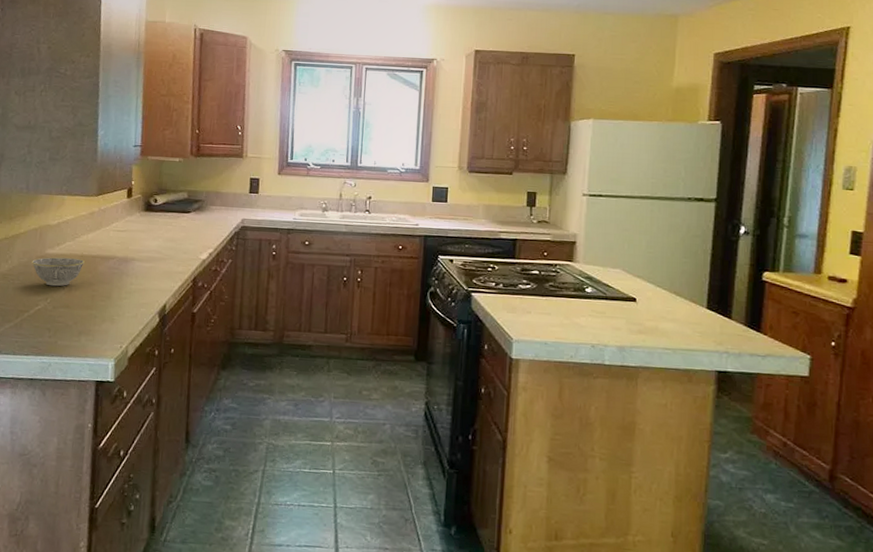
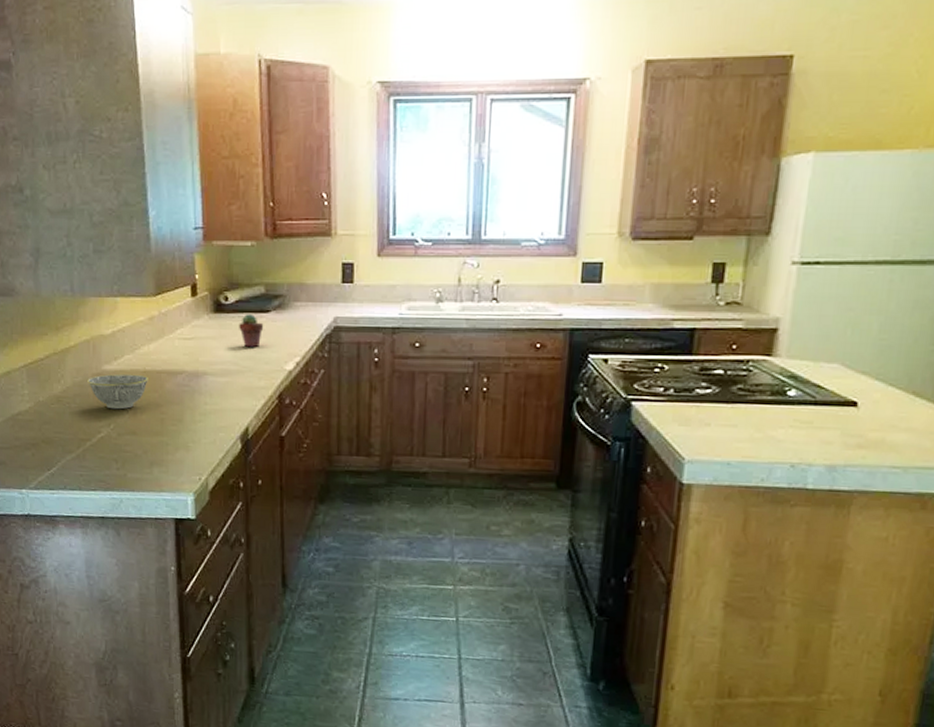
potted succulent: none [164,213,185,240] -> present [239,314,264,347]

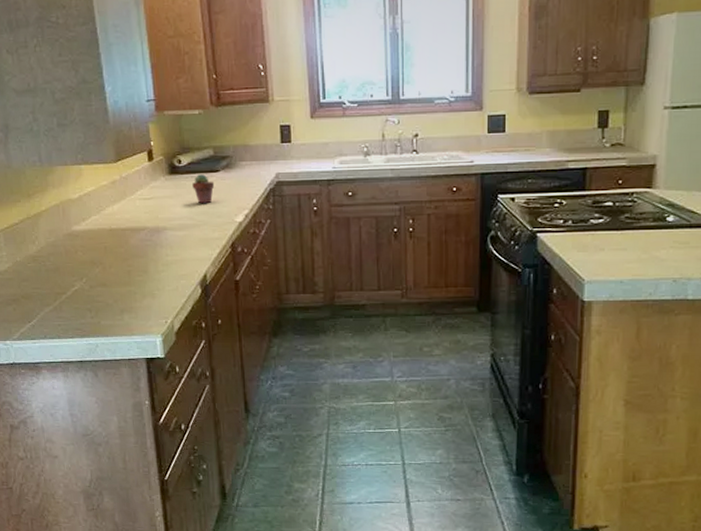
bowl: present [87,373,148,410] -> none [59,232,114,265]

